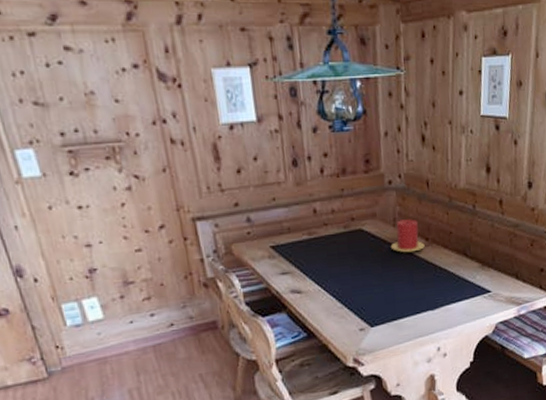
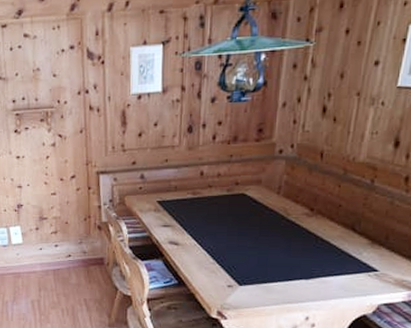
candle: present [390,219,425,253] -> none [271,188,309,221]

